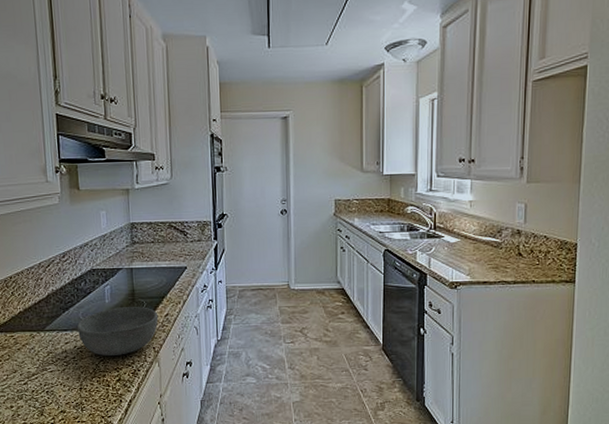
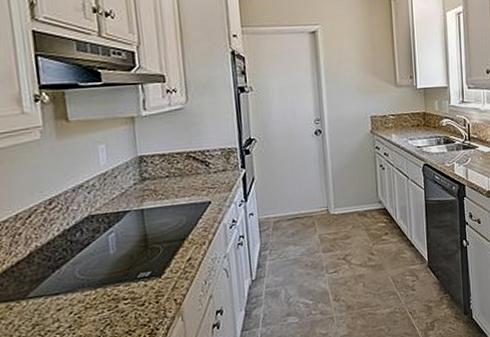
bowl: present [76,307,159,357] -> none [72,253,180,319]

